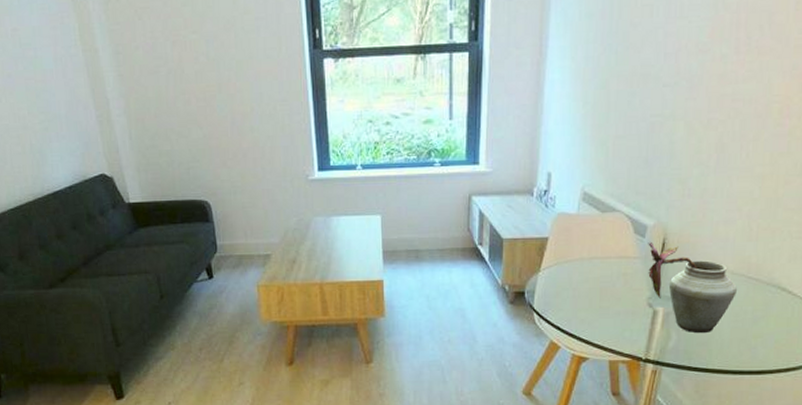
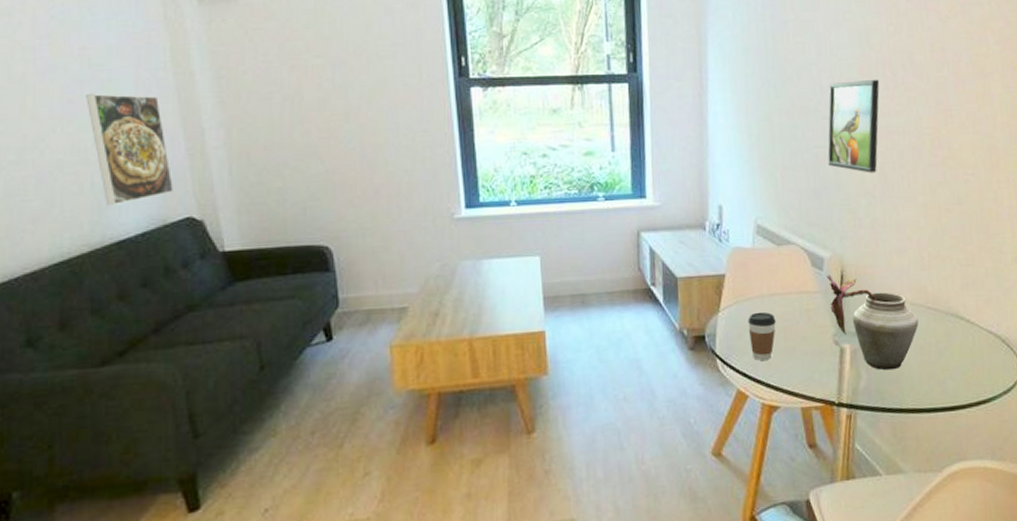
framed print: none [20,69,89,164] -> present [86,94,173,206]
coffee cup: none [566,273,593,318] -> present [747,311,776,361]
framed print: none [663,42,731,143] -> present [828,79,880,173]

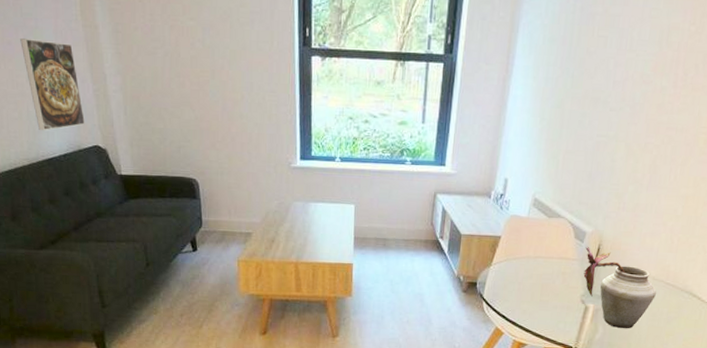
coffee cup: present [747,311,776,361] -> none [512,269,536,309]
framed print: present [828,79,880,173] -> none [607,77,670,164]

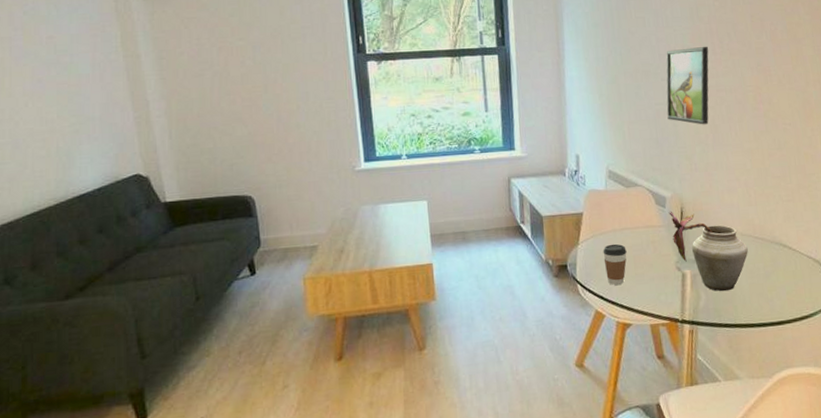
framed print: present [20,38,85,131] -> none [52,74,124,167]
coffee cup: none [512,269,536,309] -> present [603,243,627,286]
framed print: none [607,77,670,164] -> present [666,46,709,125]

